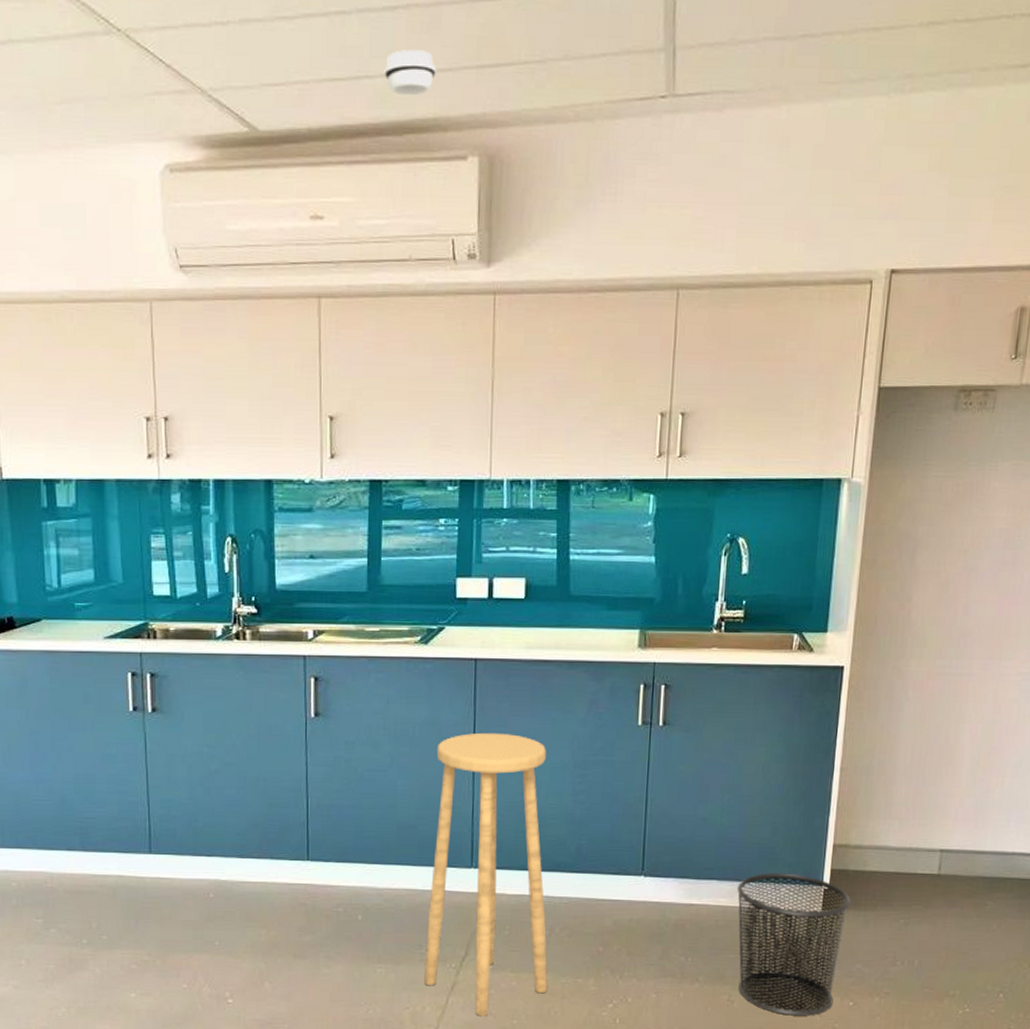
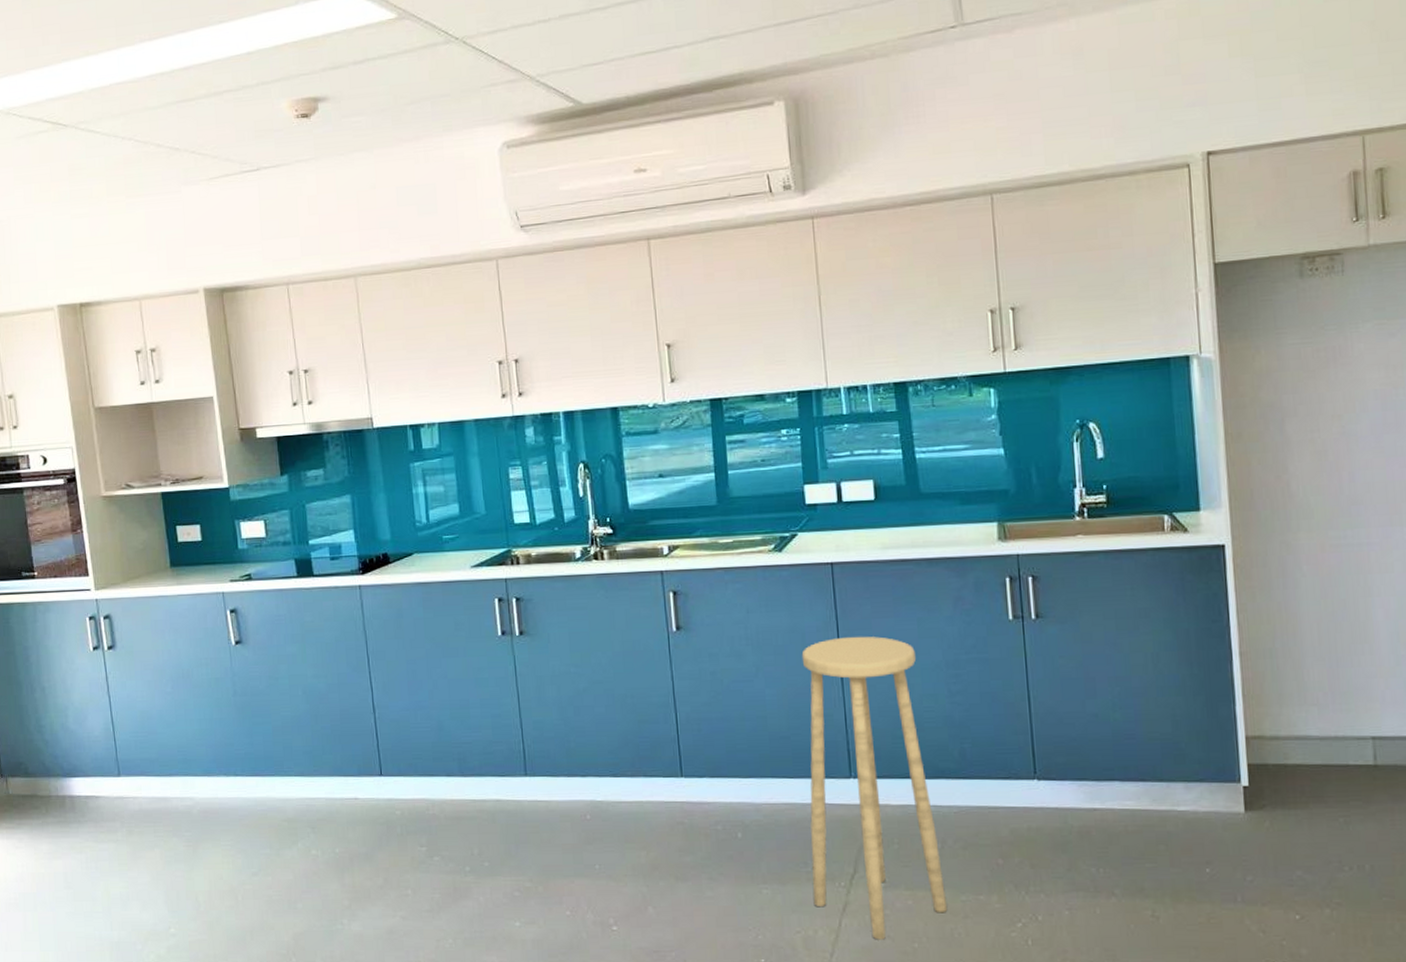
smoke detector: present [384,50,436,96] -> none [690,18,737,59]
waste bin: present [737,873,851,1016] -> none [1143,770,1278,933]

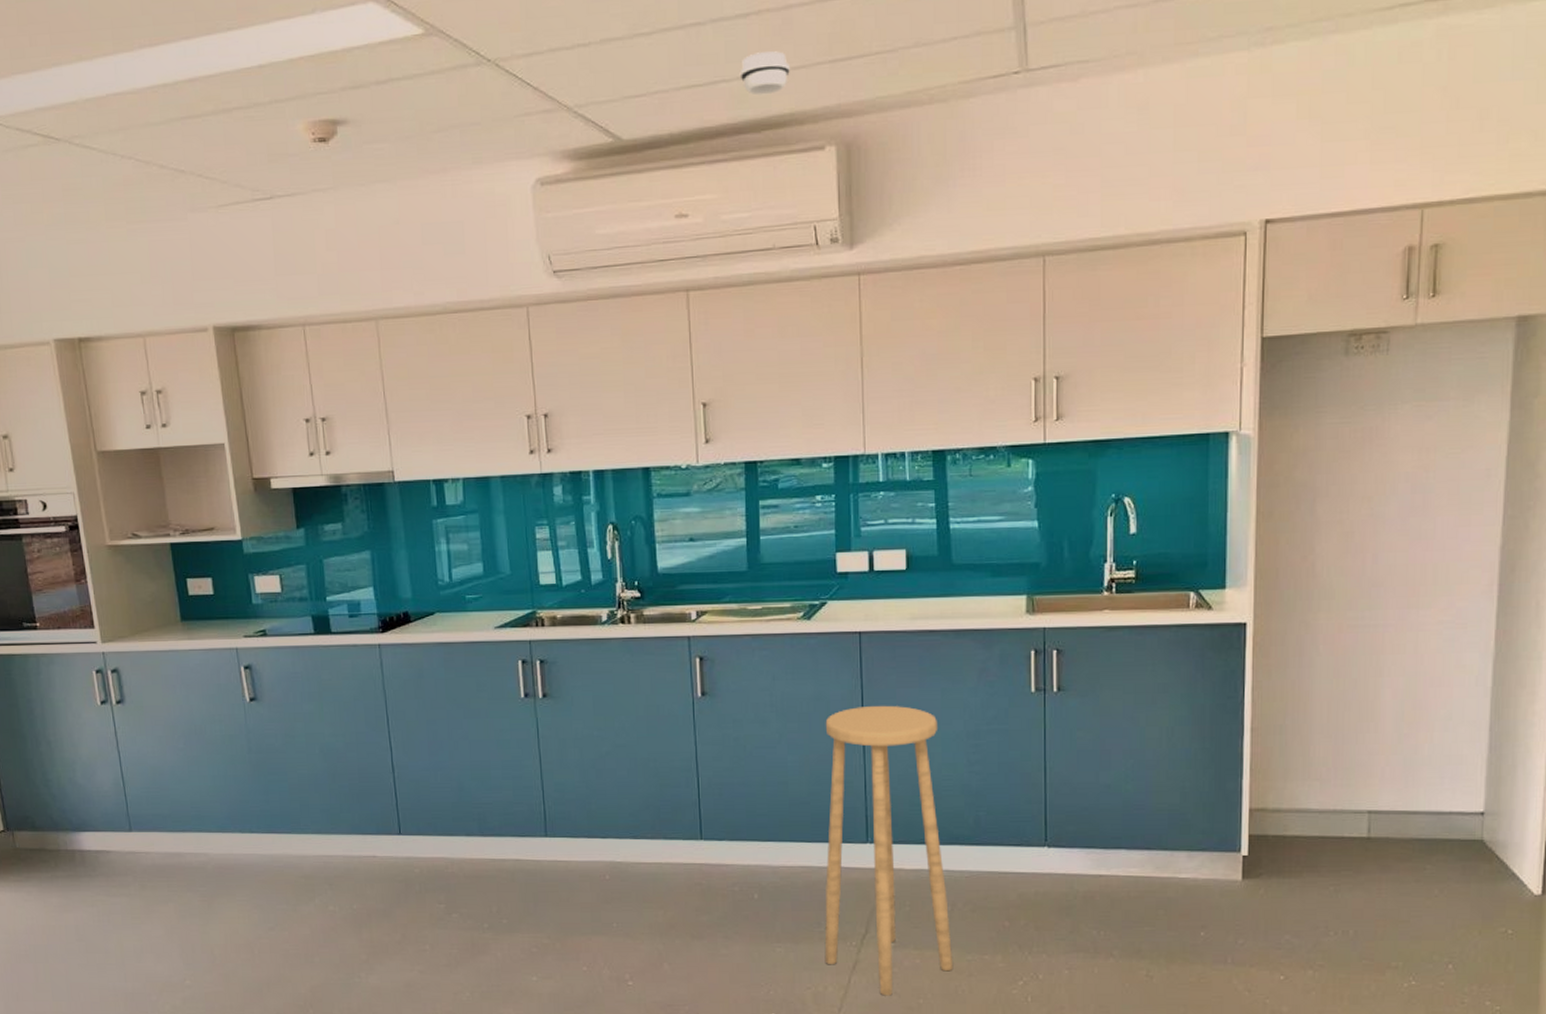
smoke detector: none [690,18,737,59] -> present [739,51,790,96]

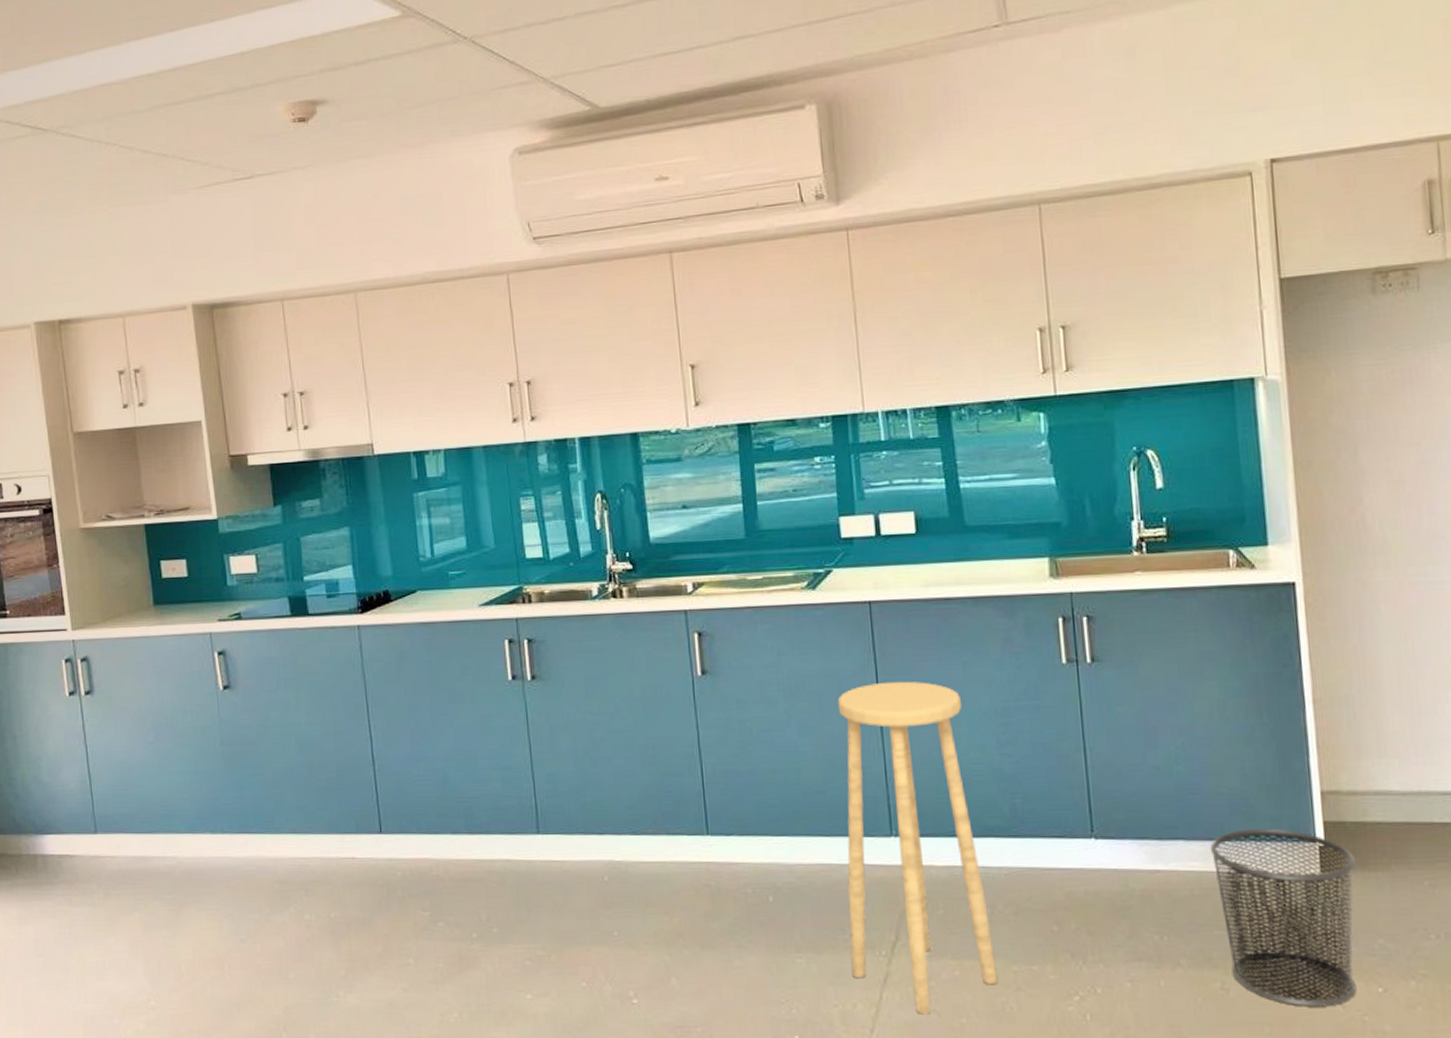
smoke detector: present [739,51,790,96] -> none [715,16,766,60]
waste bin: none [1148,840,1274,991] -> present [1210,828,1357,1007]

